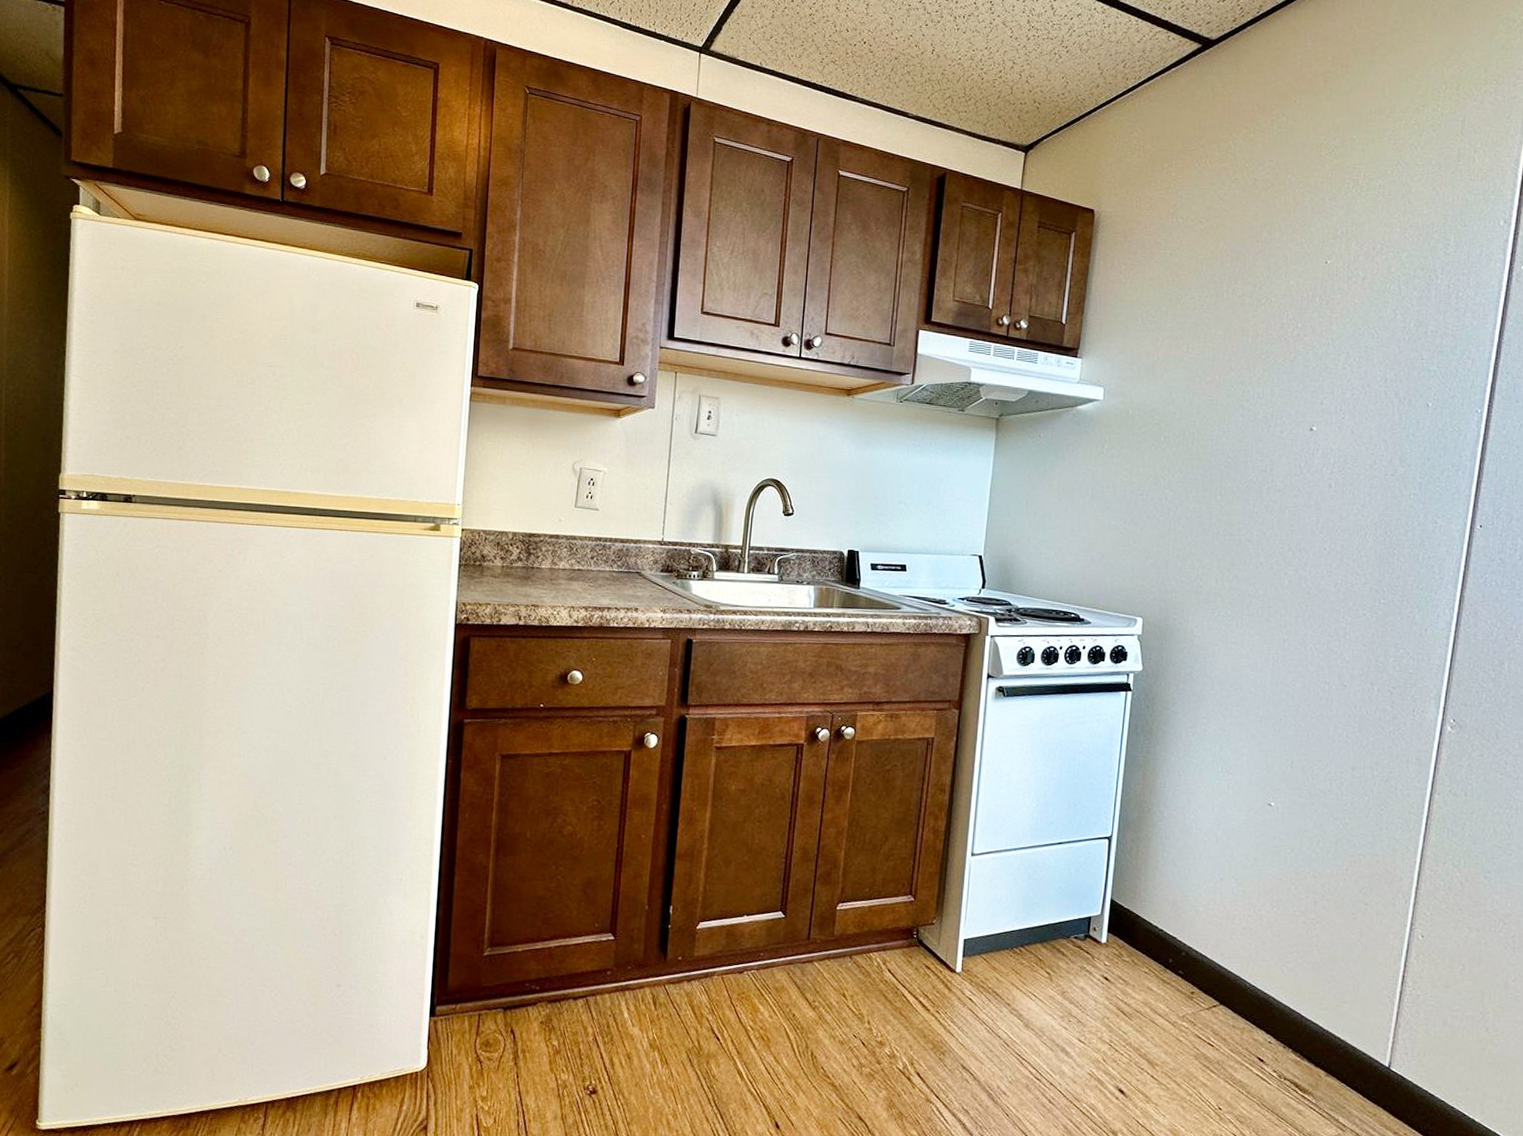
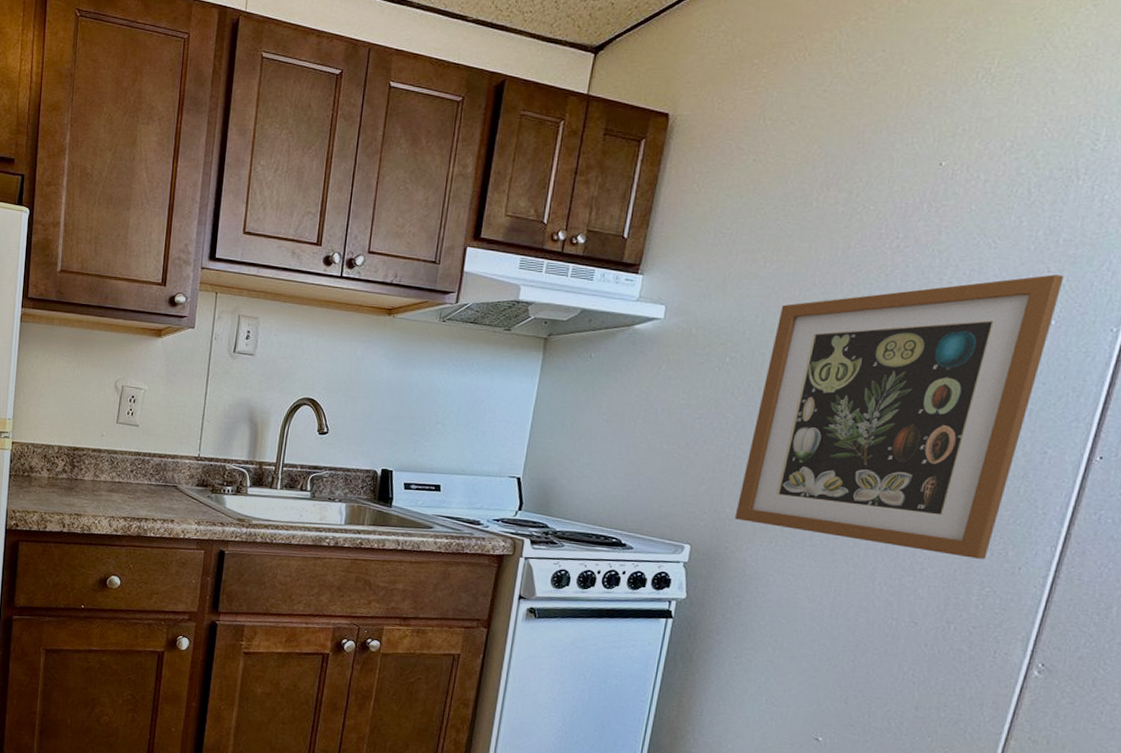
wall art: none [1180,362,1435,623] -> present [734,274,1064,559]

